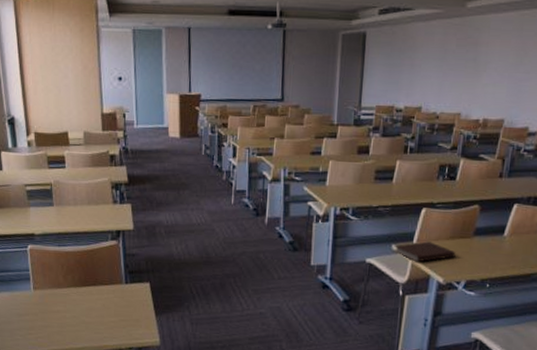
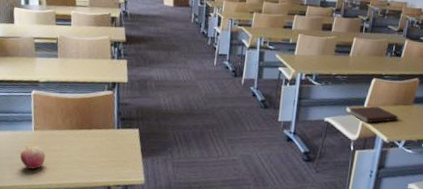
apple: none [20,308,48,334] -> present [19,146,45,169]

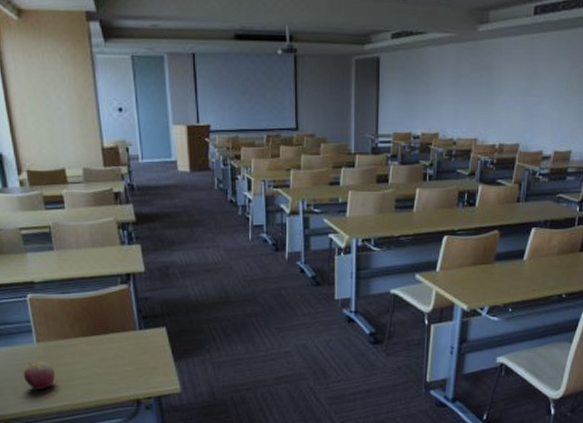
notebook: present [347,106,398,123] -> none [417,269,478,291]

